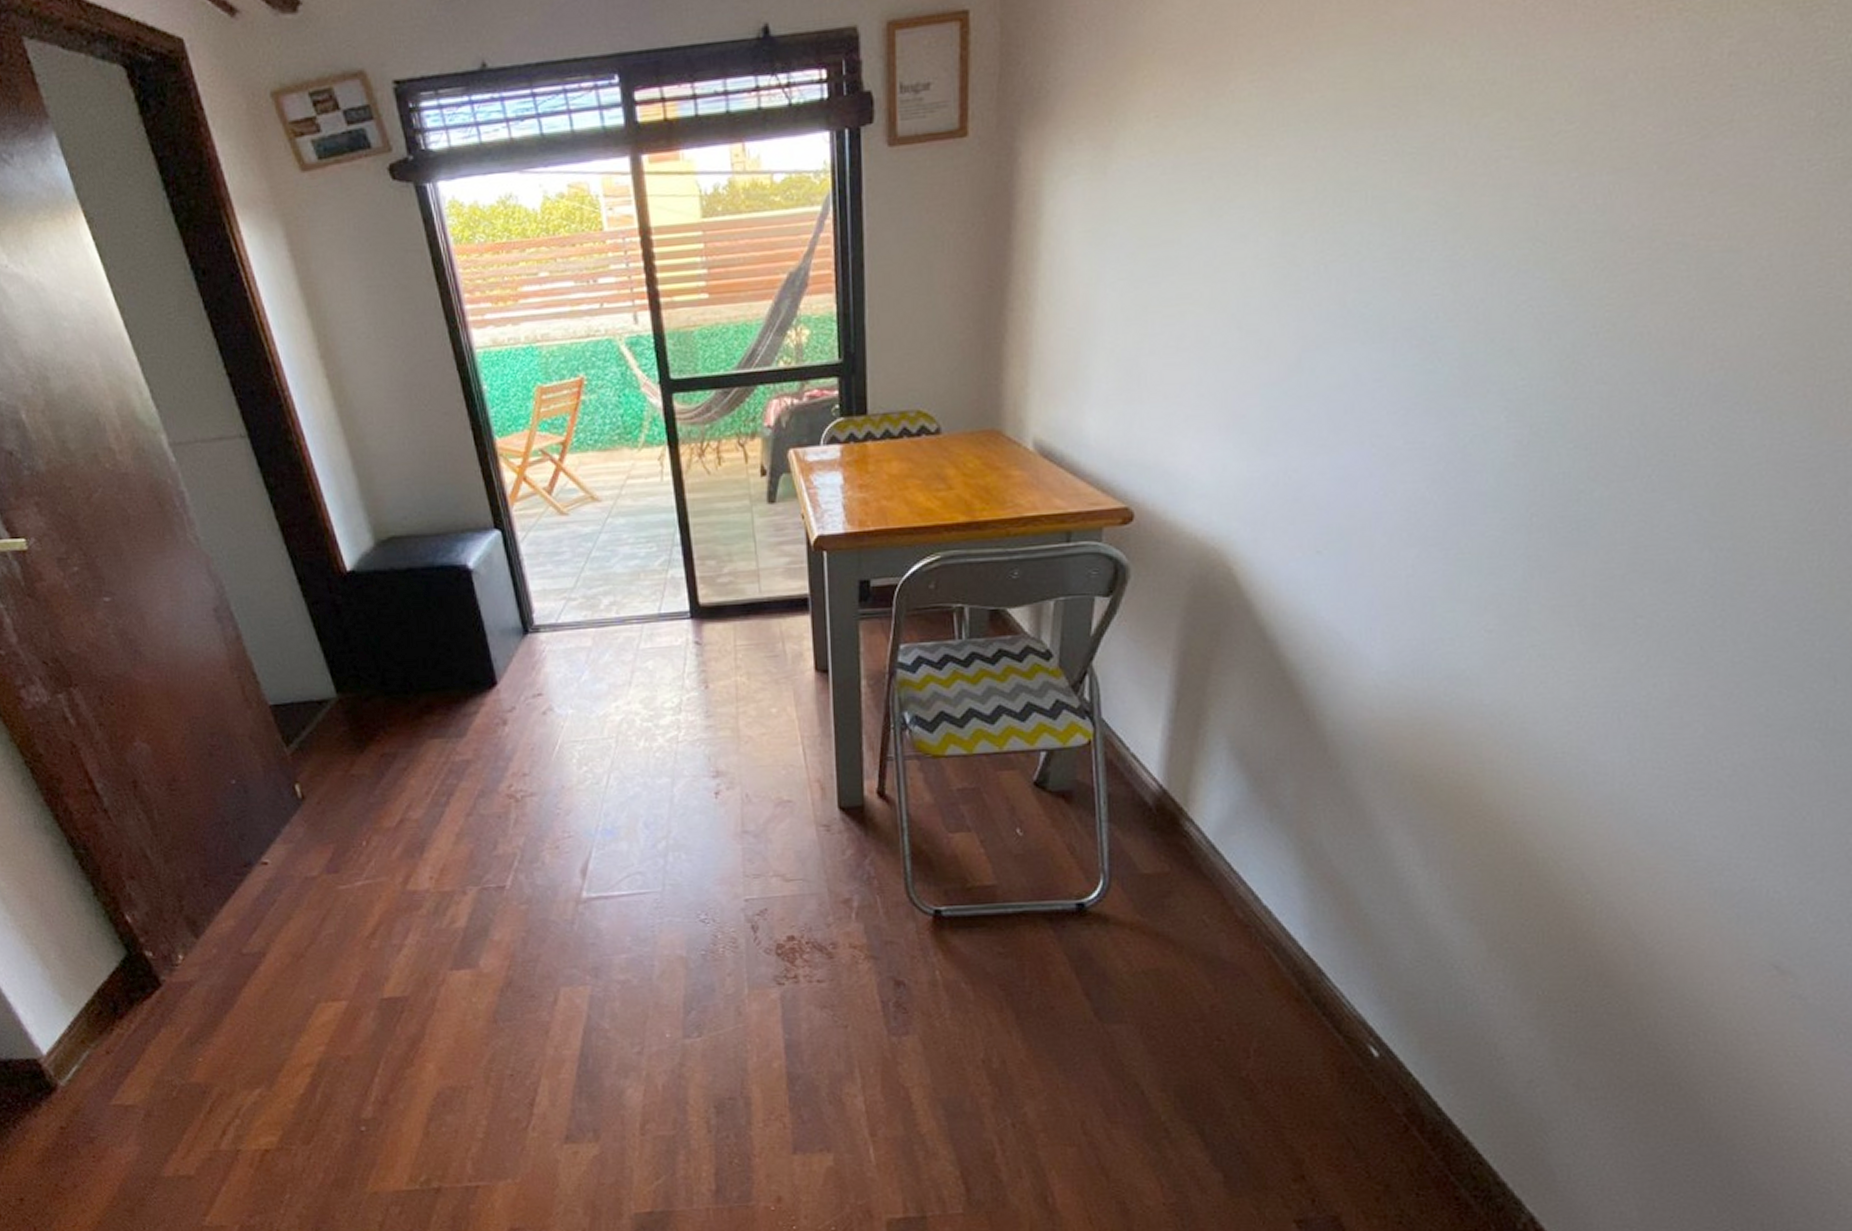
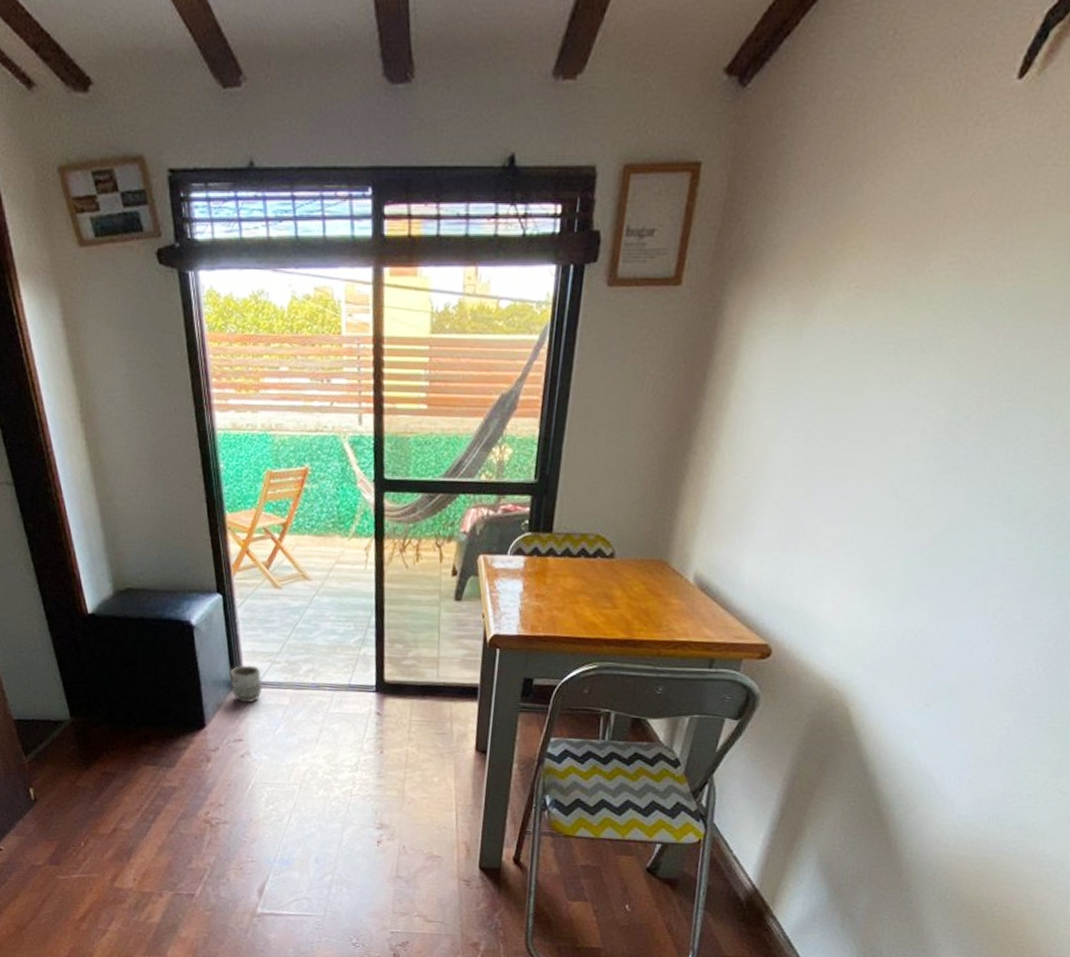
planter: none [520,606,560,651] -> present [230,665,263,703]

